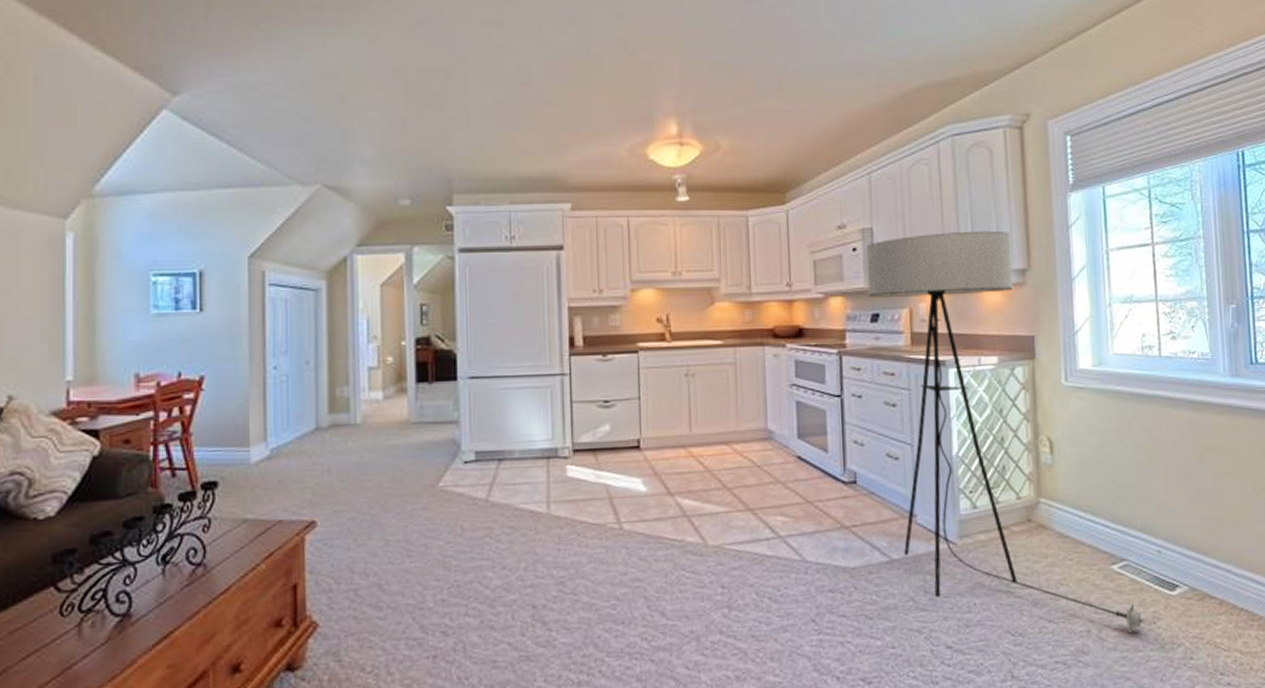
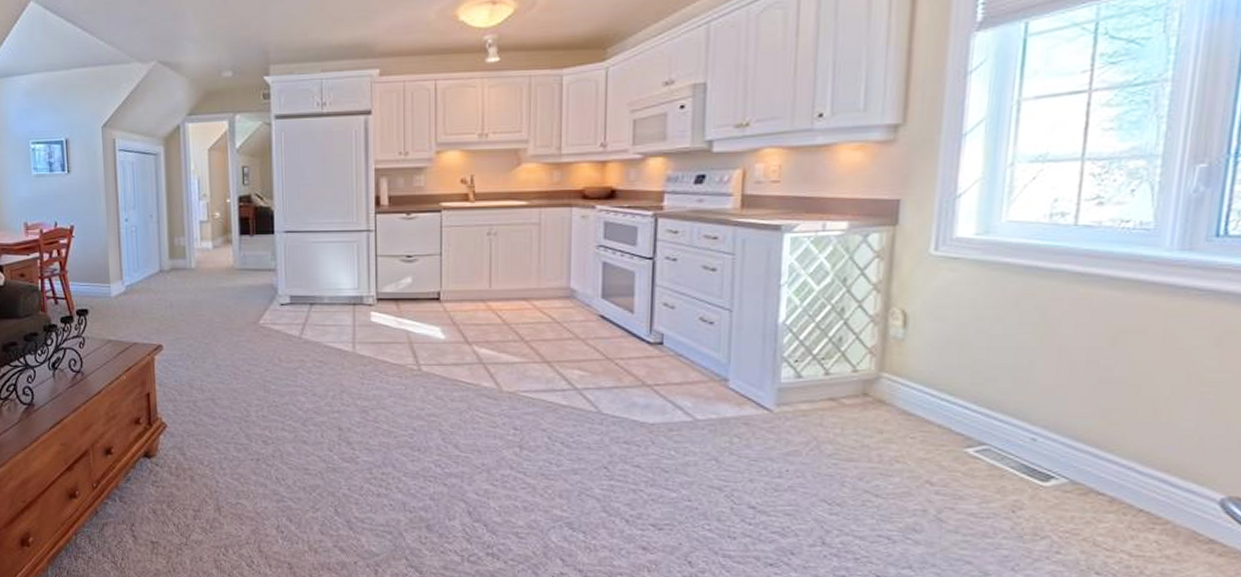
floor lamp: present [866,231,1152,634] -> none [694,81,1011,519]

